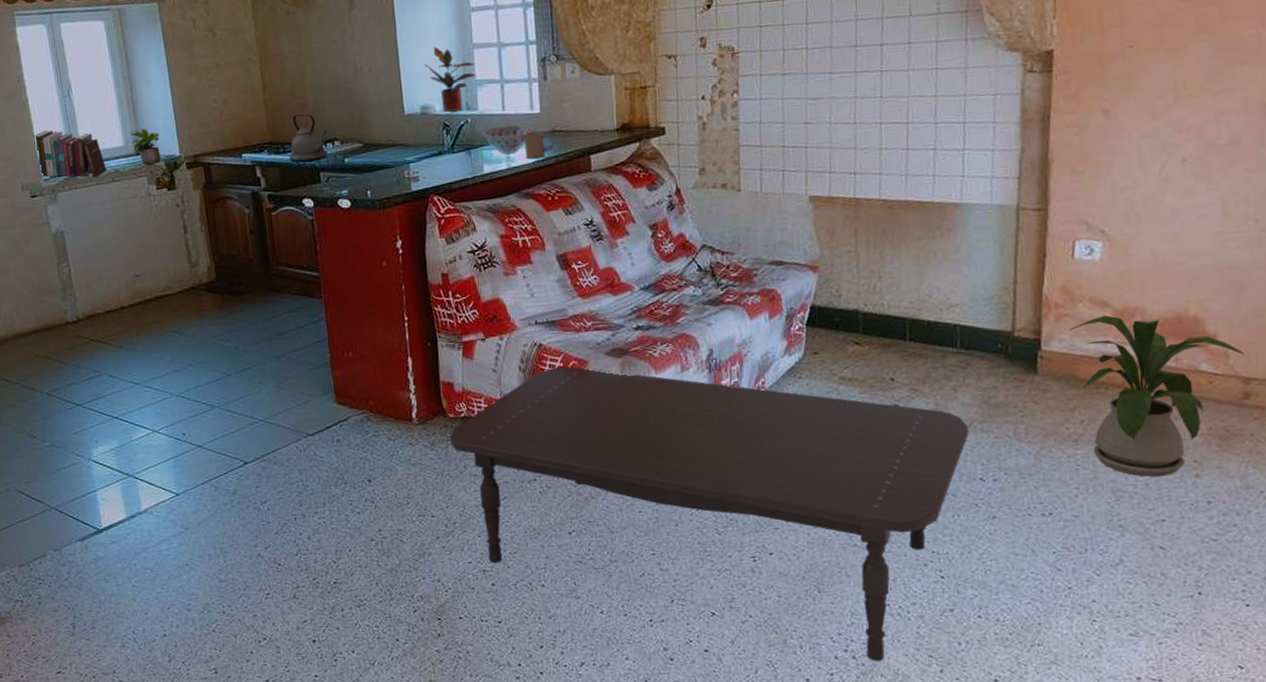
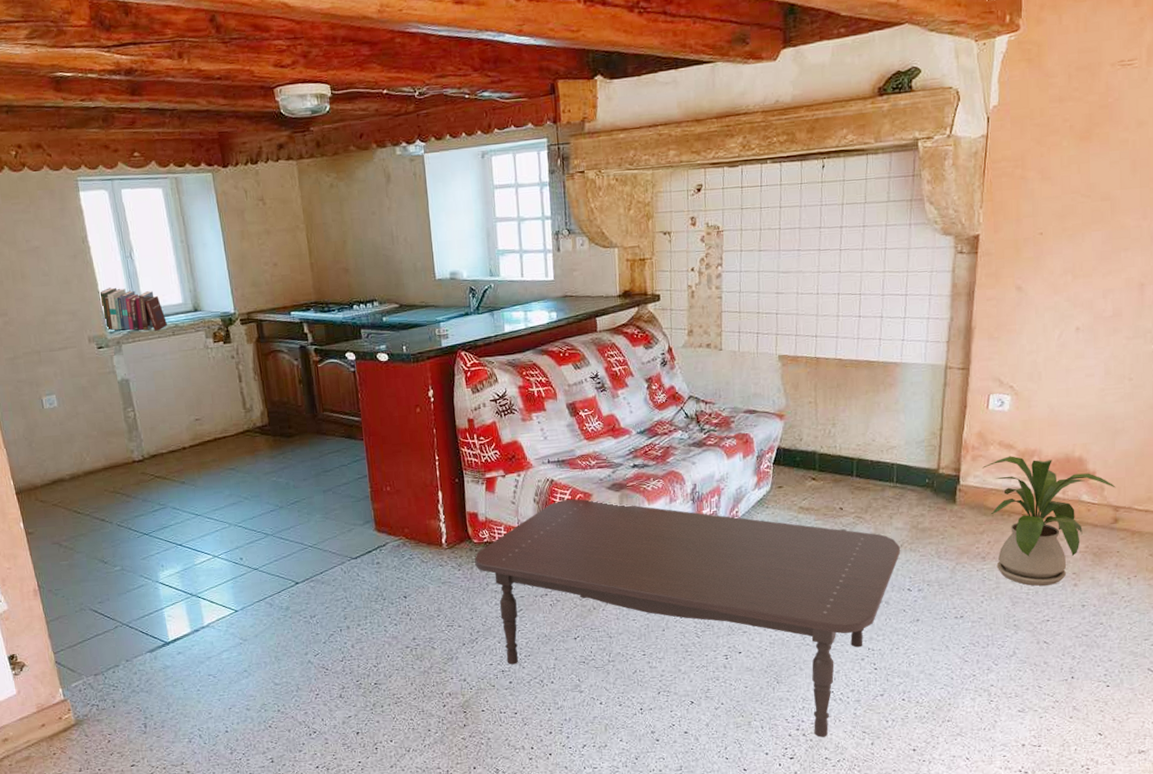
potted plant: present [130,129,161,166] -> none [189,288,217,322]
kettle: present [289,114,328,163] -> none [333,277,368,321]
potted plant: present [424,46,478,113] -> none [453,219,500,278]
bowl: present [482,125,533,156] -> none [503,290,548,317]
mug: present [524,131,554,159] -> none [540,296,565,320]

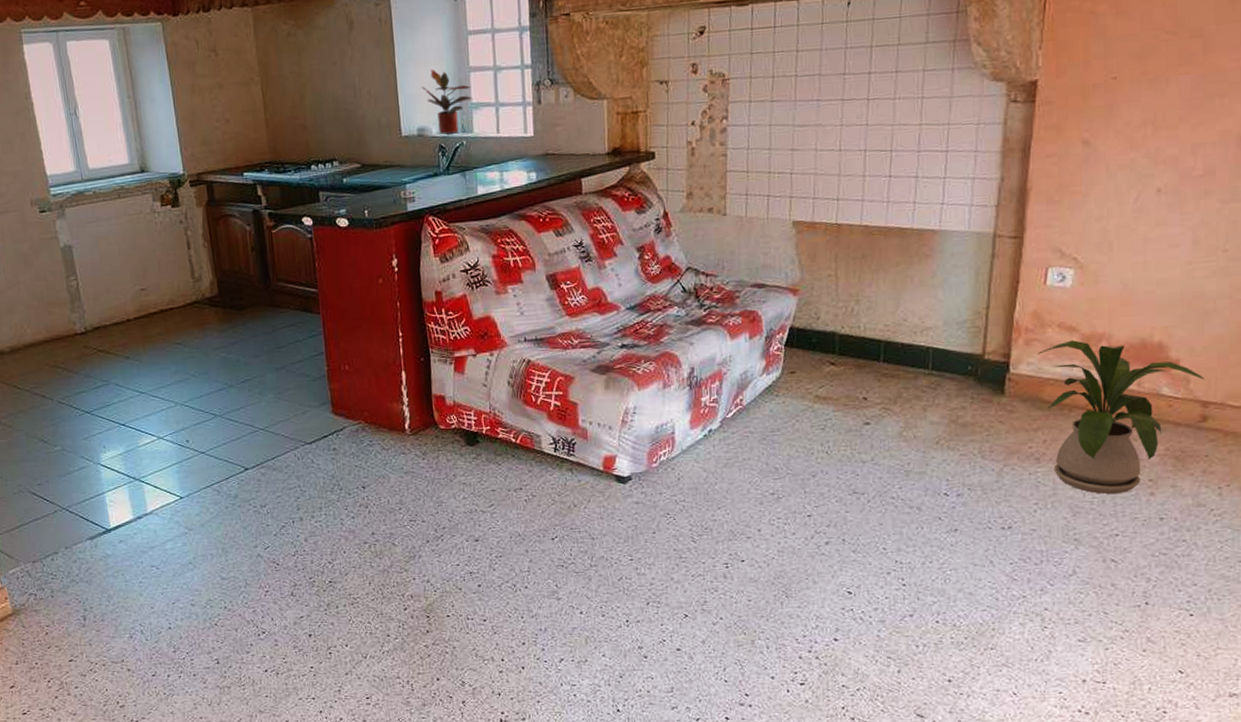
books: present [98,287,167,331] -> none [41,146,113,194]
potted plant: none [453,219,500,278] -> present [421,68,474,135]
coffee table: present [475,498,901,737] -> none [441,381,937,662]

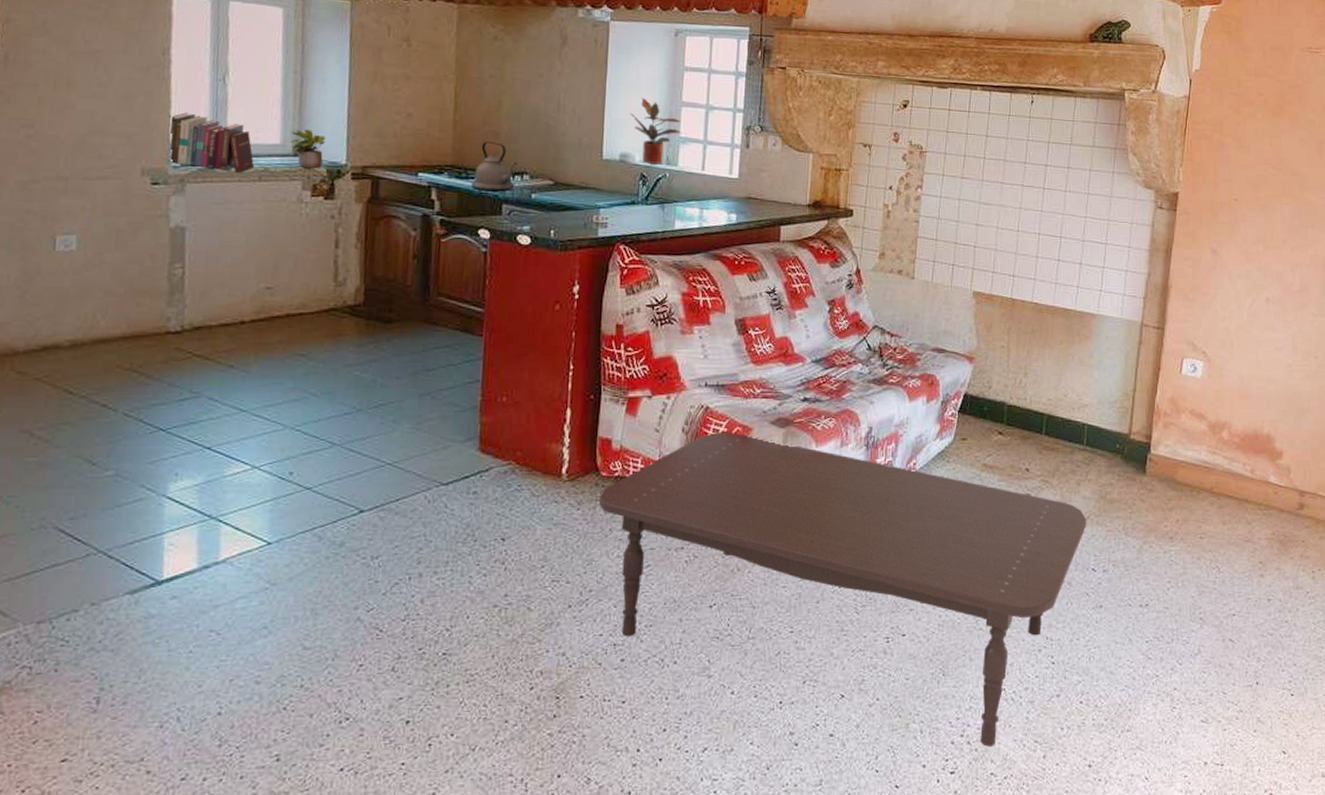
books: none [41,146,113,194] -> present [169,112,254,173]
potted plant: none [135,147,165,184] -> present [290,129,326,171]
kettle: none [289,134,327,182] -> present [471,142,516,192]
coffee table: none [441,381,937,662] -> present [599,431,1087,747]
house plant: present [1038,340,1205,494] -> none [1174,427,1302,574]

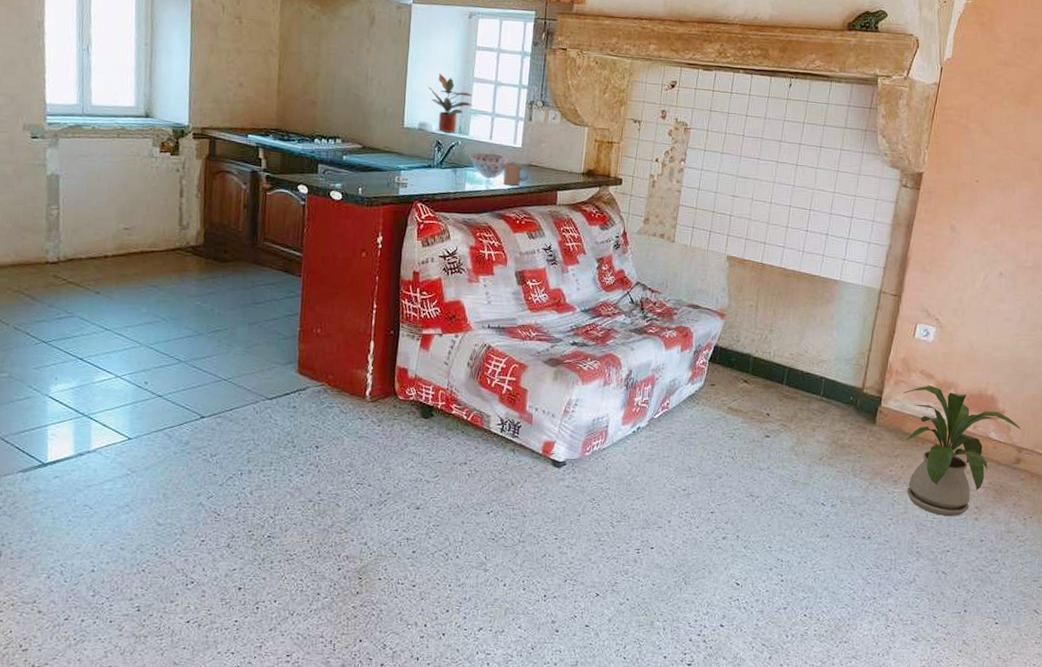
books: present [169,112,254,173] -> none [44,77,113,131]
potted plant: present [290,129,326,171] -> none [143,94,172,130]
kettle: present [471,142,516,192] -> none [292,109,330,153]
coffee table: present [599,431,1087,747] -> none [397,367,820,646]
bowl: none [678,185,729,215] -> present [468,152,513,179]
mug: none [719,195,748,221] -> present [503,162,529,186]
house plant: none [1174,427,1302,574] -> present [903,385,1021,516]

